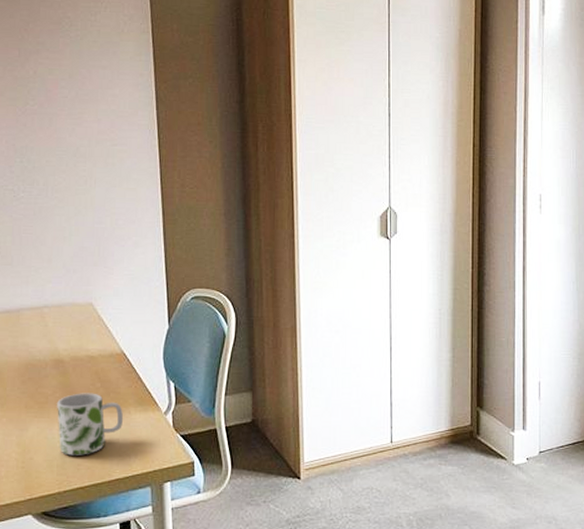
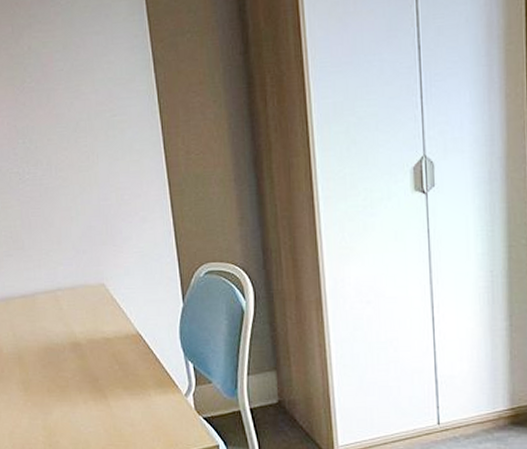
mug: present [57,393,124,456] -> none [78,375,144,439]

